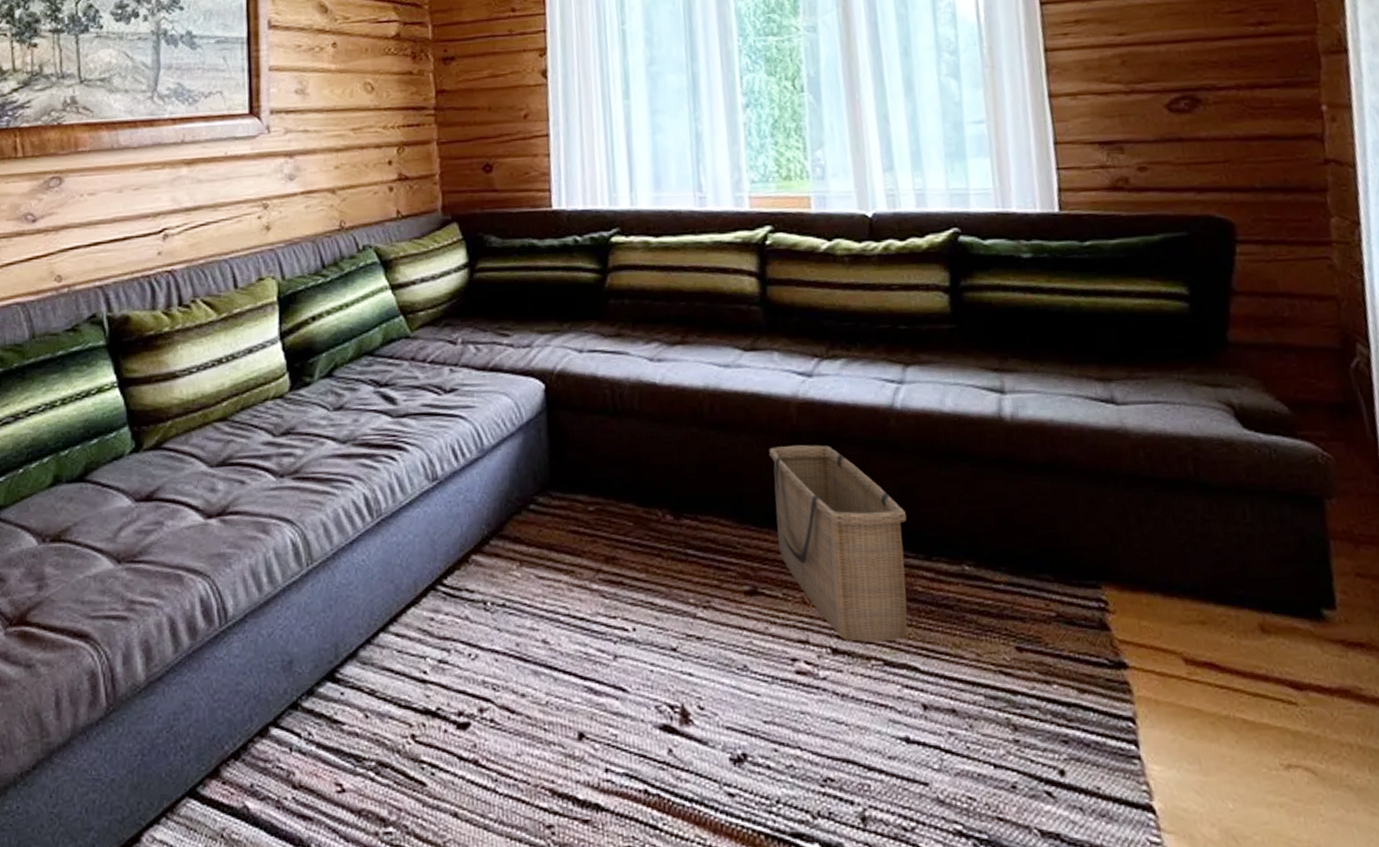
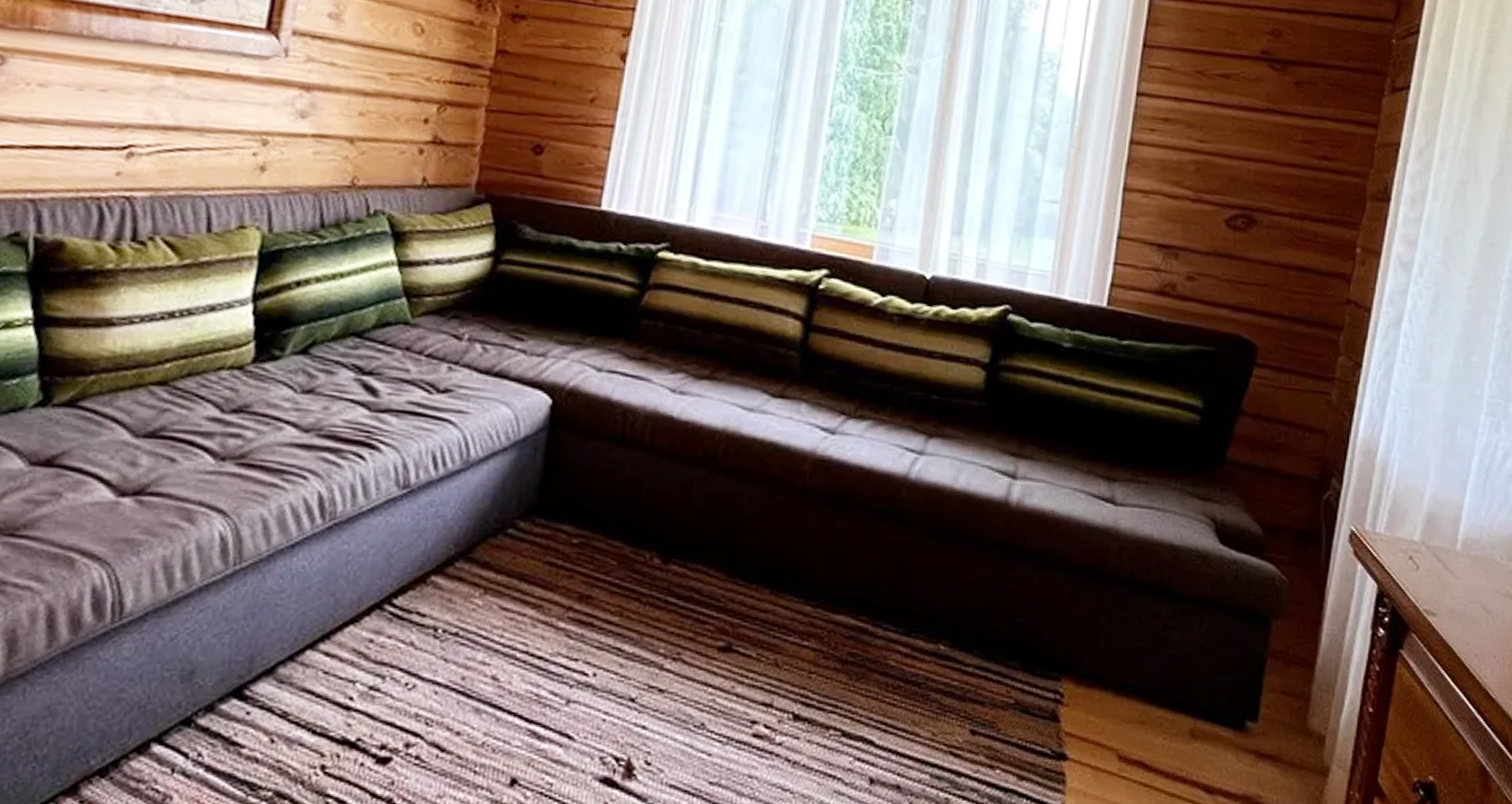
basket: present [769,445,908,643] -> none [763,501,896,713]

